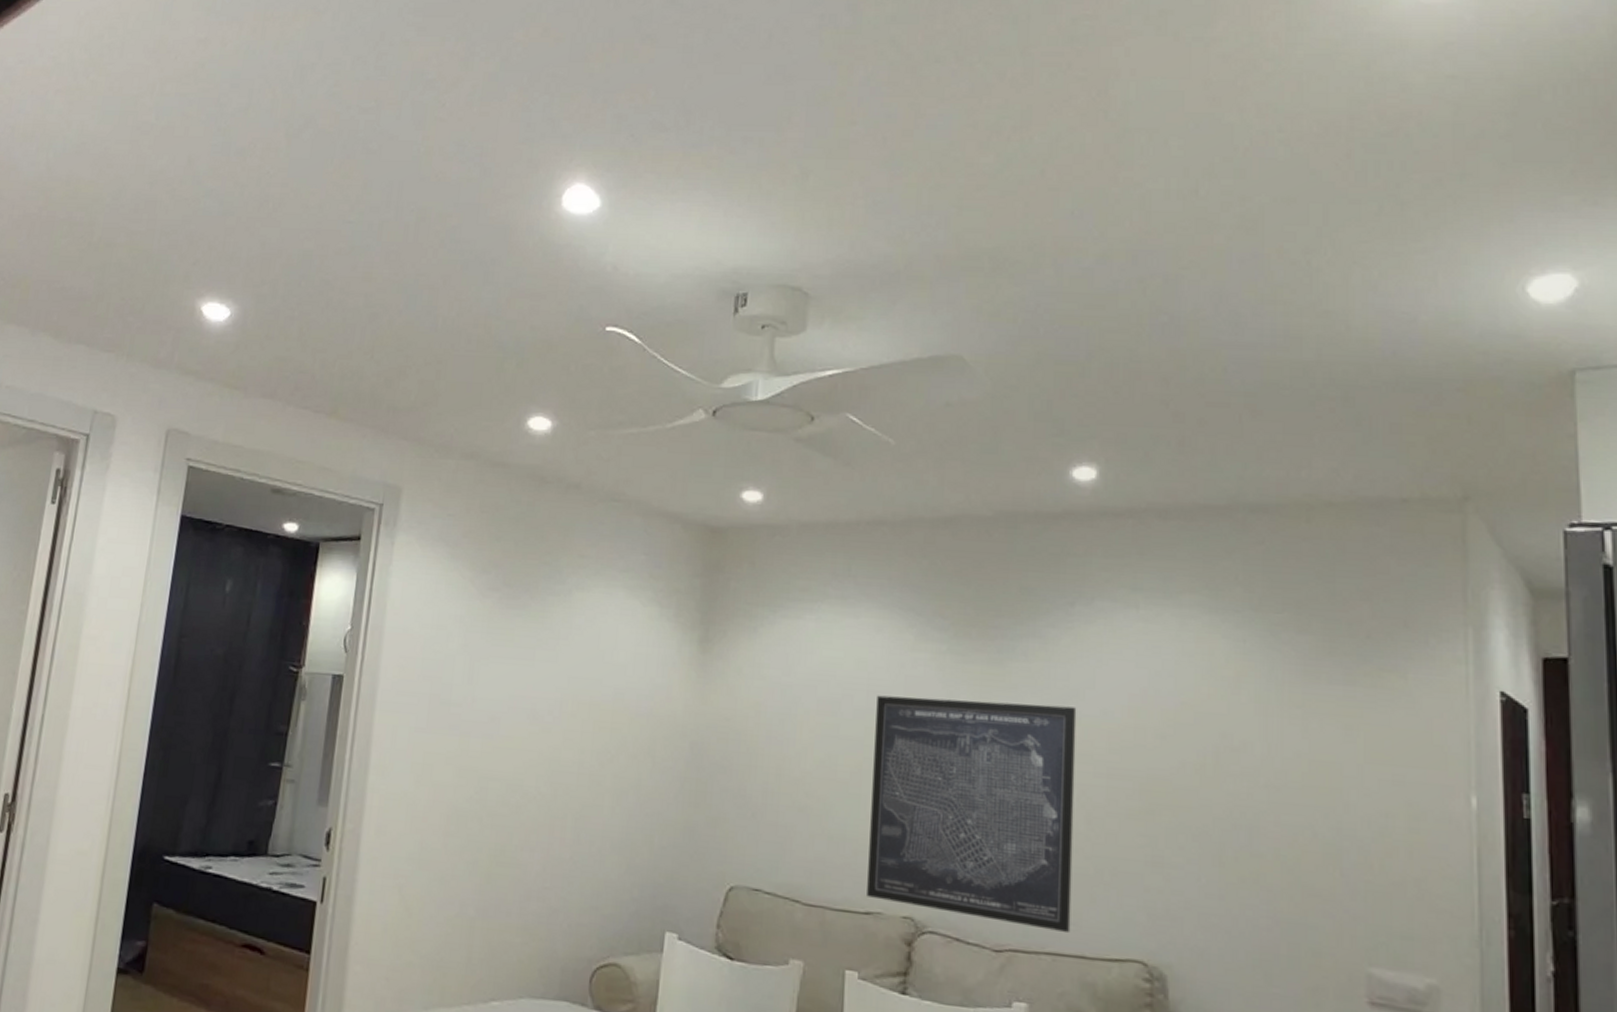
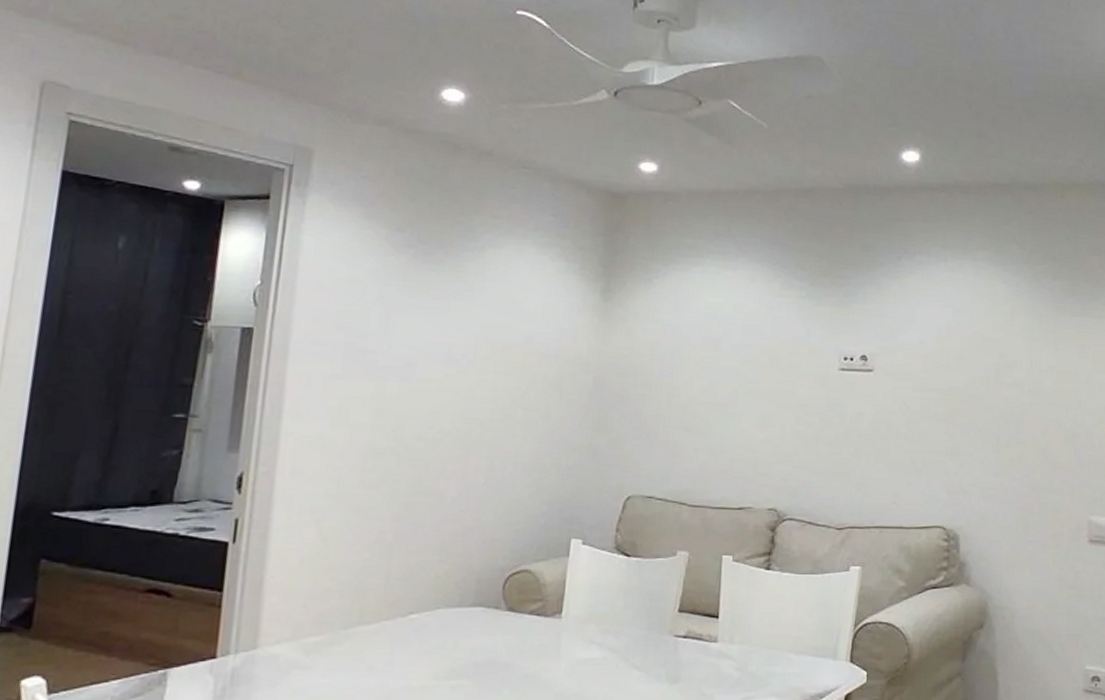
wall art: present [867,695,1077,934] -> none [740,333,901,511]

